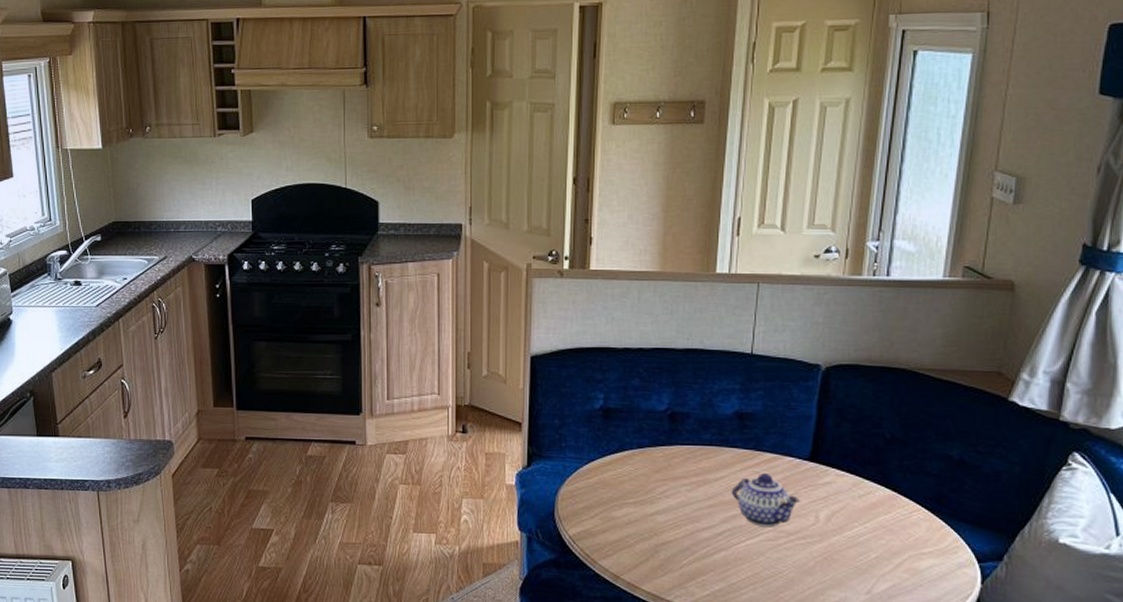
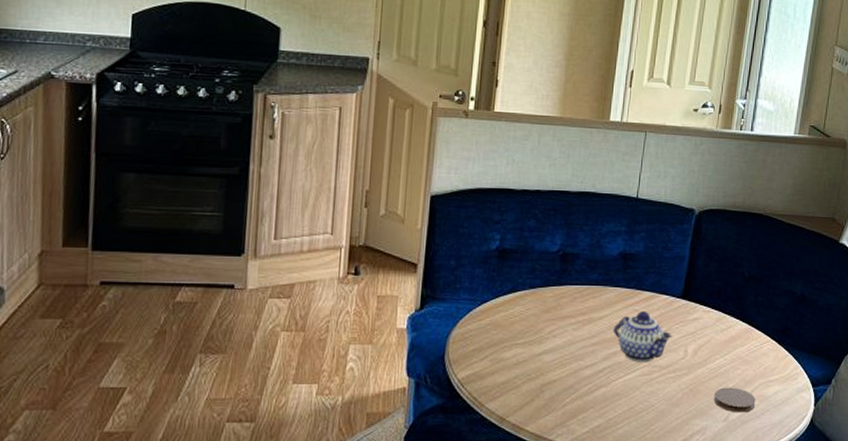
coaster: none [852,557,905,586] -> present [713,387,756,413]

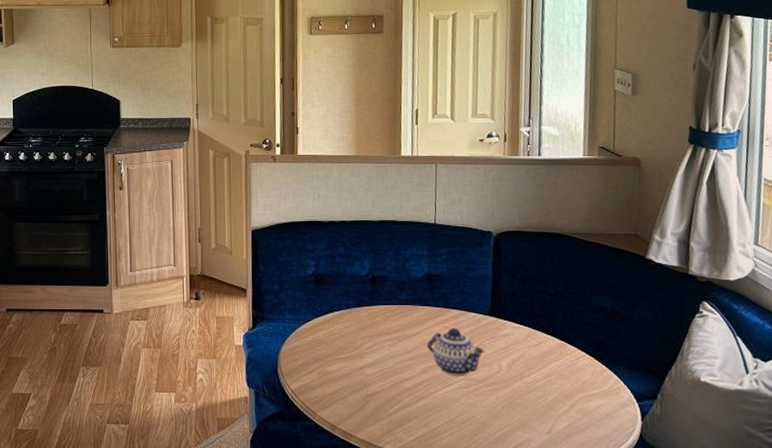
coaster: present [713,387,756,413] -> none [534,400,578,426]

